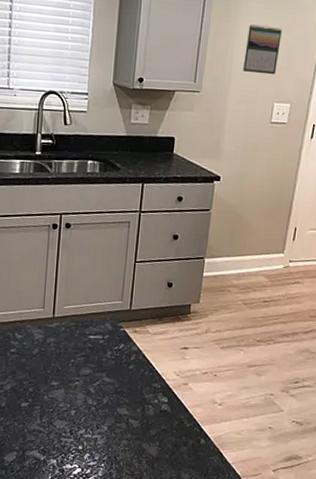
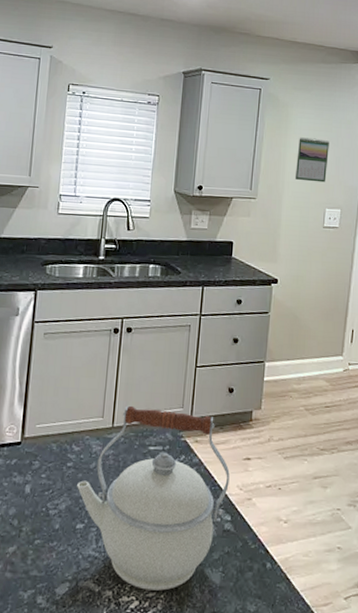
kettle: none [21,297,168,461] -> present [77,405,230,591]

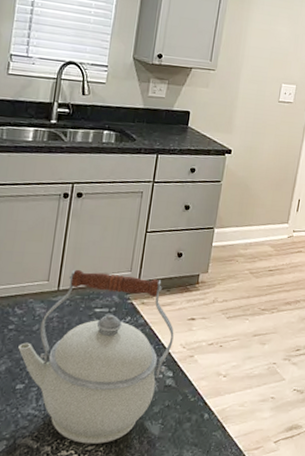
calendar: present [294,137,329,183] -> none [254,12,290,59]

